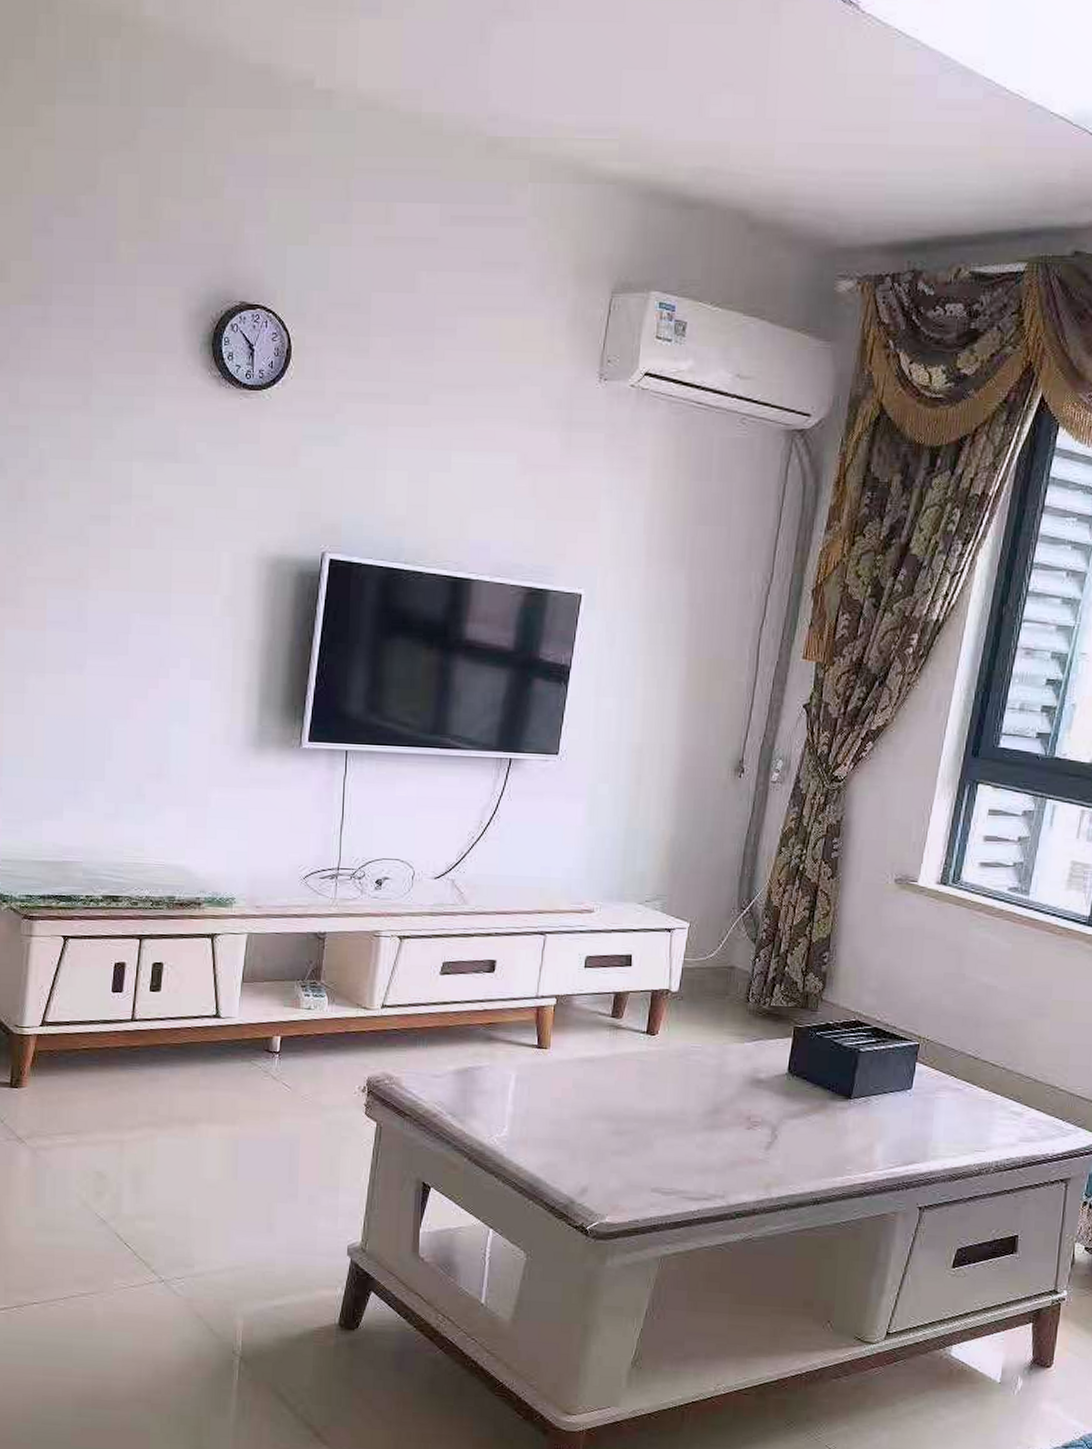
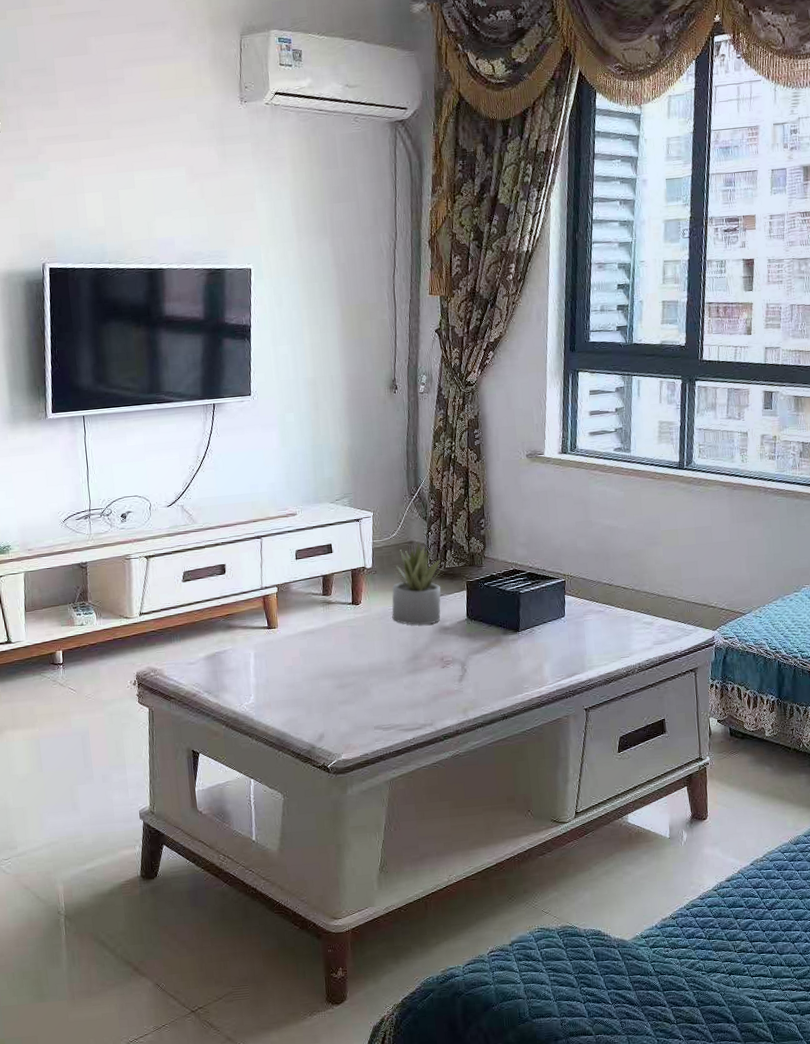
succulent plant: none [694,969,766,1072] -> present [392,543,441,625]

